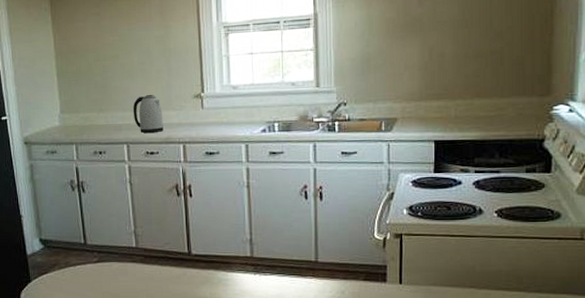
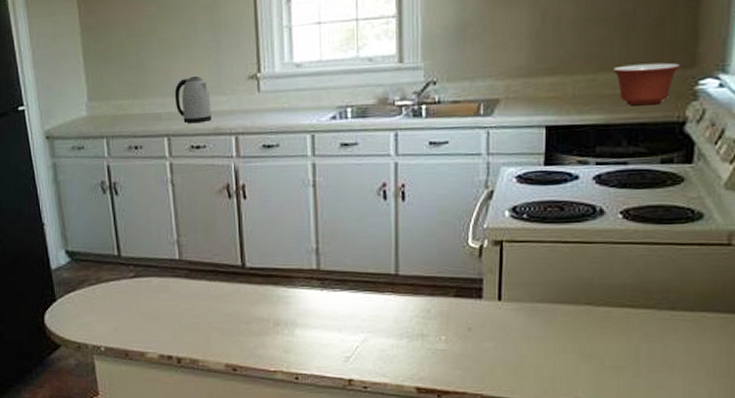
mixing bowl: none [486,91,539,126] -> present [613,62,680,106]

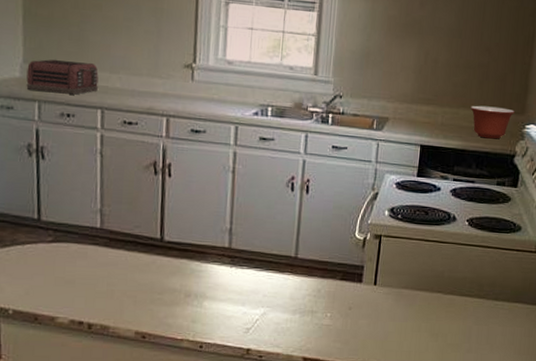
toaster: none [92,91,162,128] -> present [26,59,99,95]
kettle: present [174,76,212,123] -> none [112,56,147,101]

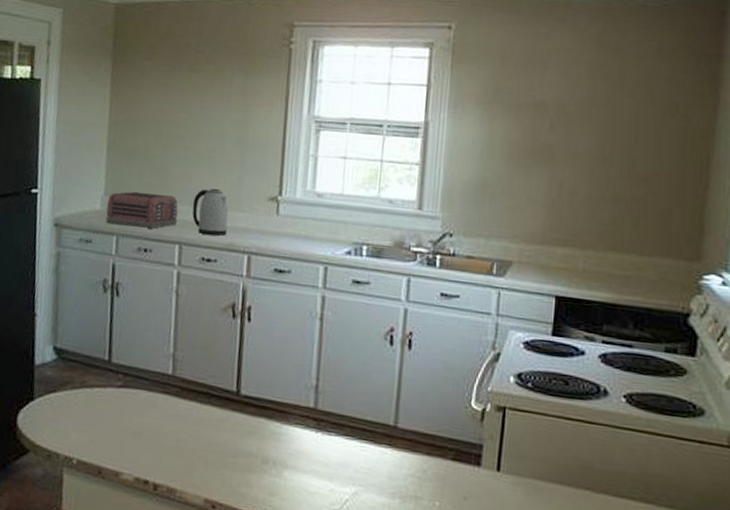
kettle: none [112,56,147,101] -> present [192,189,229,236]
mixing bowl: present [470,105,515,139] -> none [622,248,686,293]

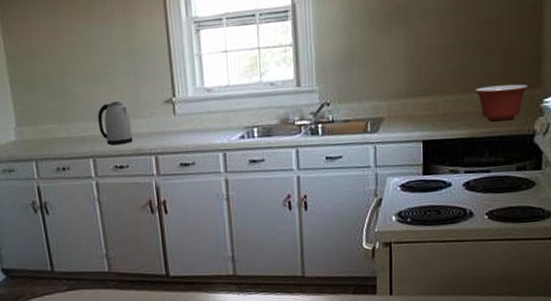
toaster: present [105,191,179,229] -> none [20,115,87,151]
mixing bowl: none [622,248,686,293] -> present [475,84,528,122]

